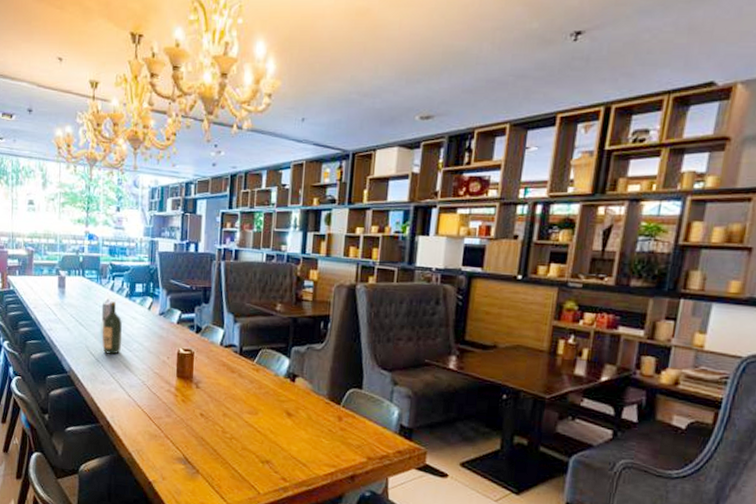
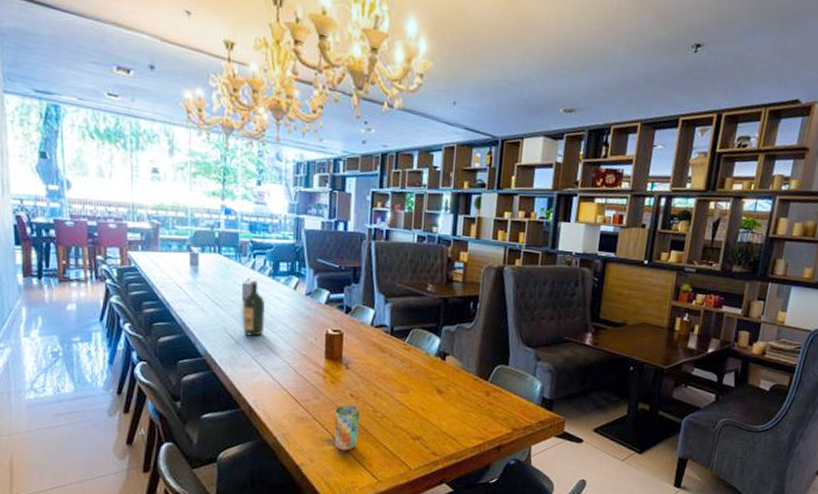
cup: none [185,424,210,471] -> present [334,405,360,451]

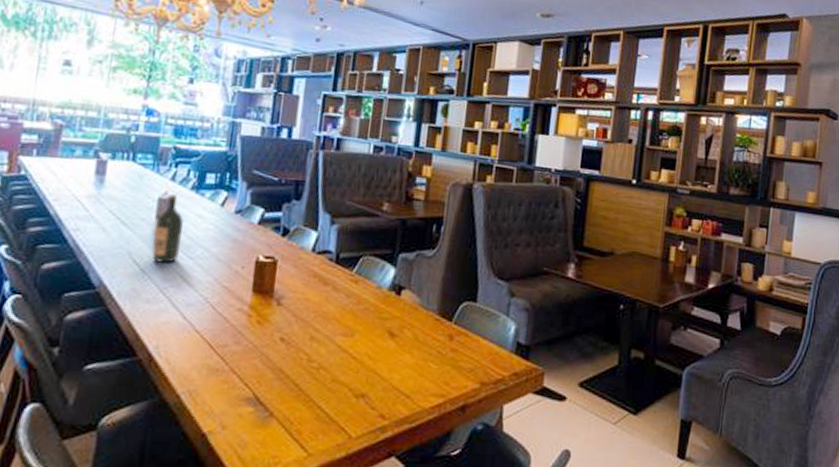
cup: present [334,405,360,451] -> none [255,352,291,413]

